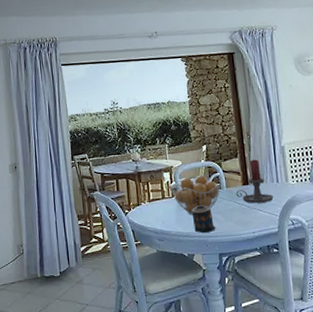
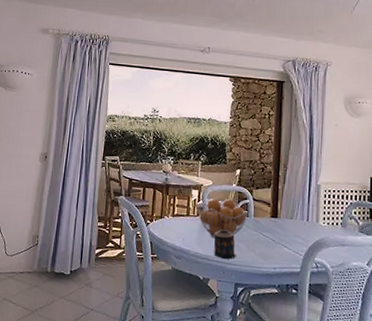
candle holder: present [236,159,274,204] -> none [263,193,301,240]

